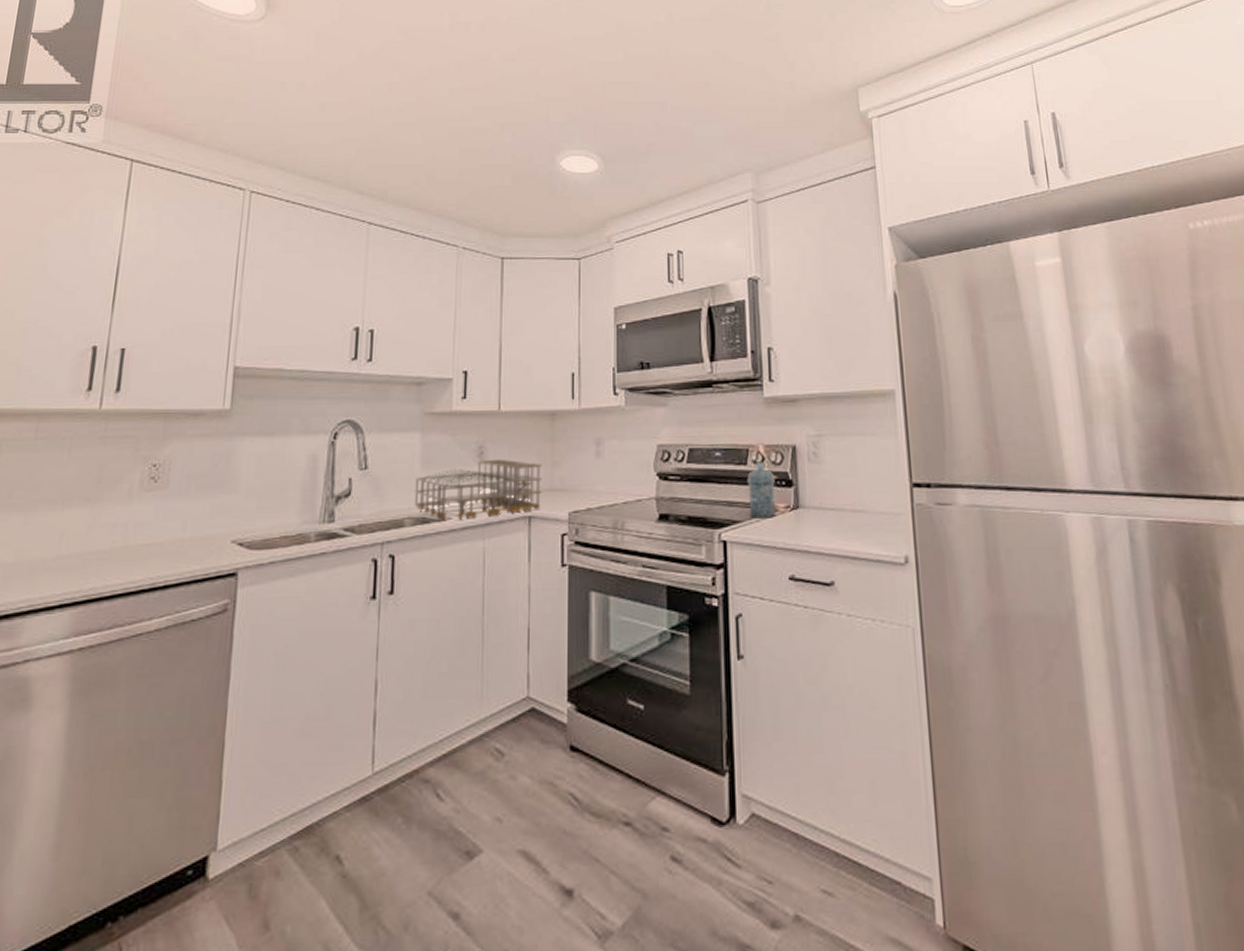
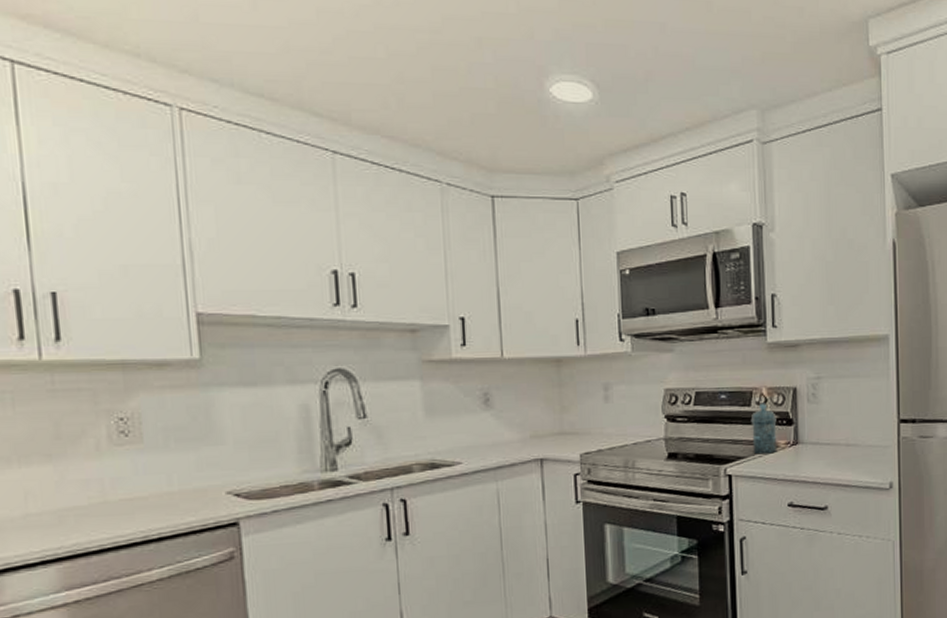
dish rack: present [414,459,543,520] -> none [419,405,553,465]

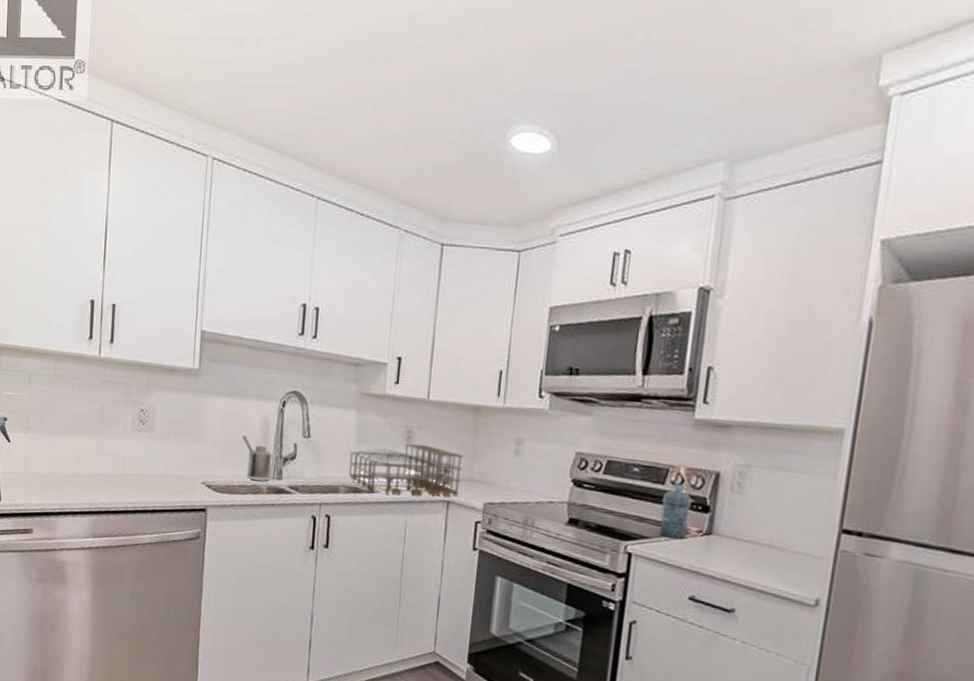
soap dispenser: none [275,427,322,478] -> present [242,435,272,482]
dish rack: none [419,405,553,465] -> present [348,444,463,497]

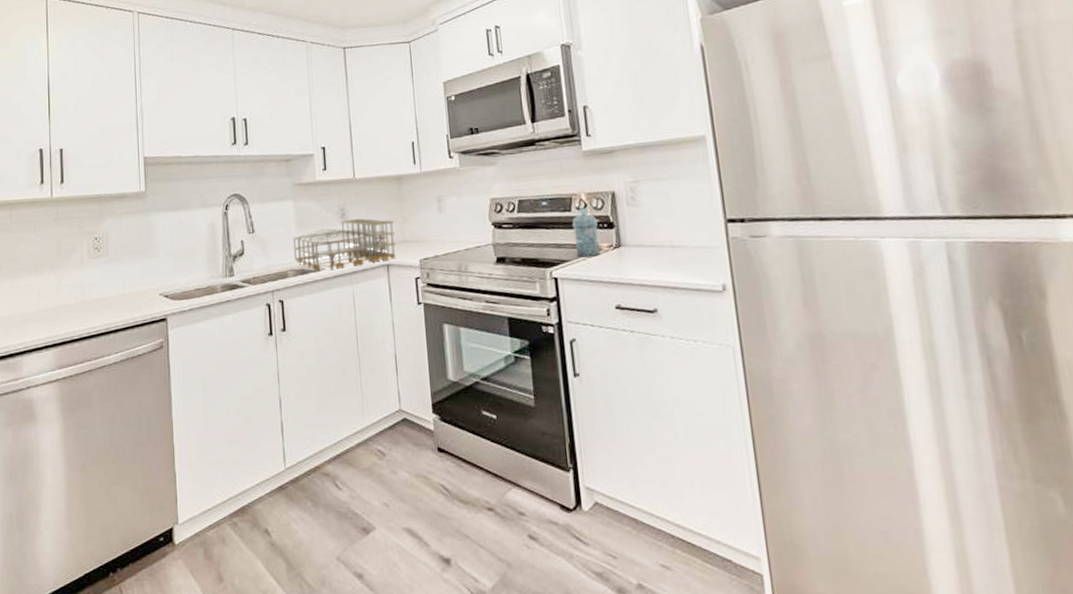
soap dispenser: present [242,435,272,482] -> none [192,242,223,283]

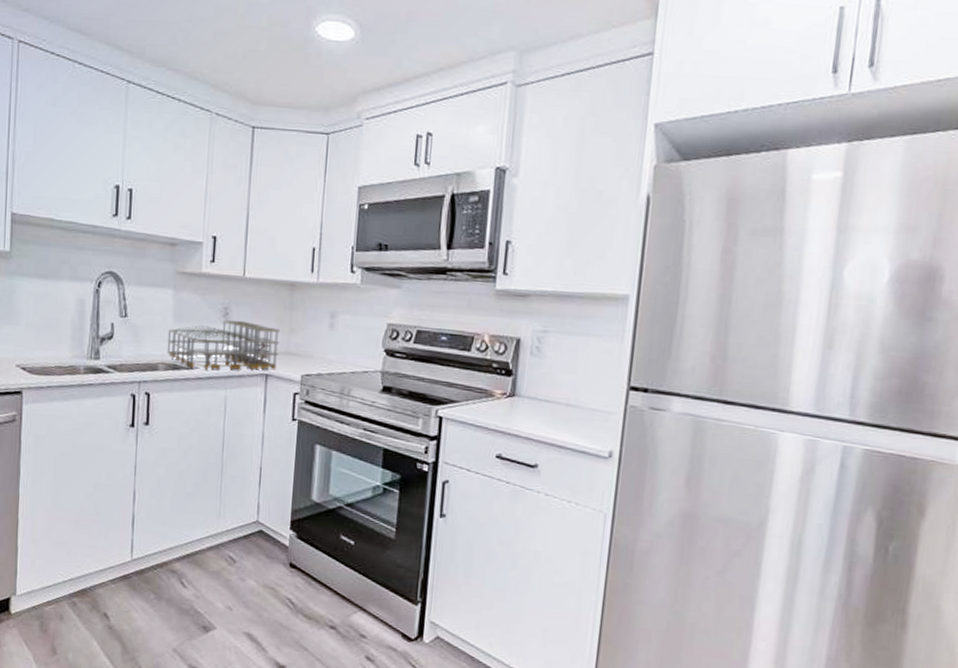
canister: present [572,208,601,258] -> none [467,349,496,402]

